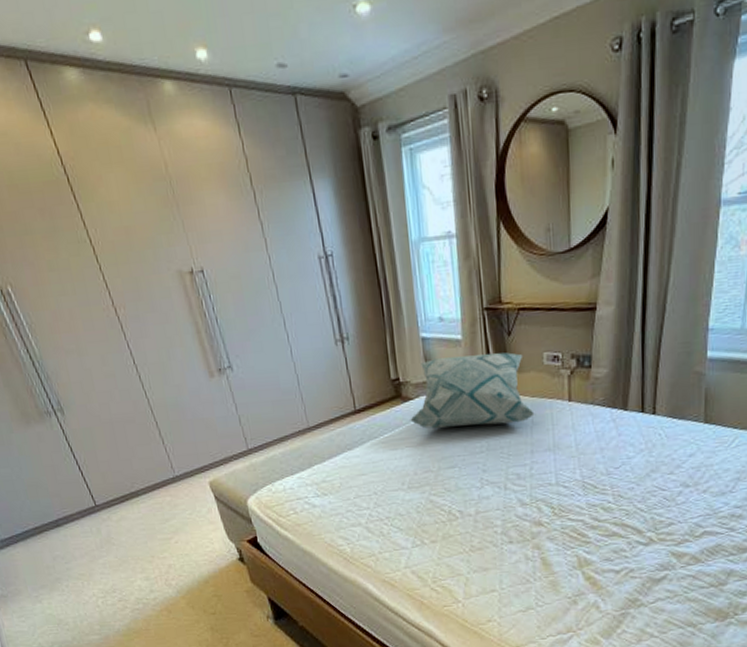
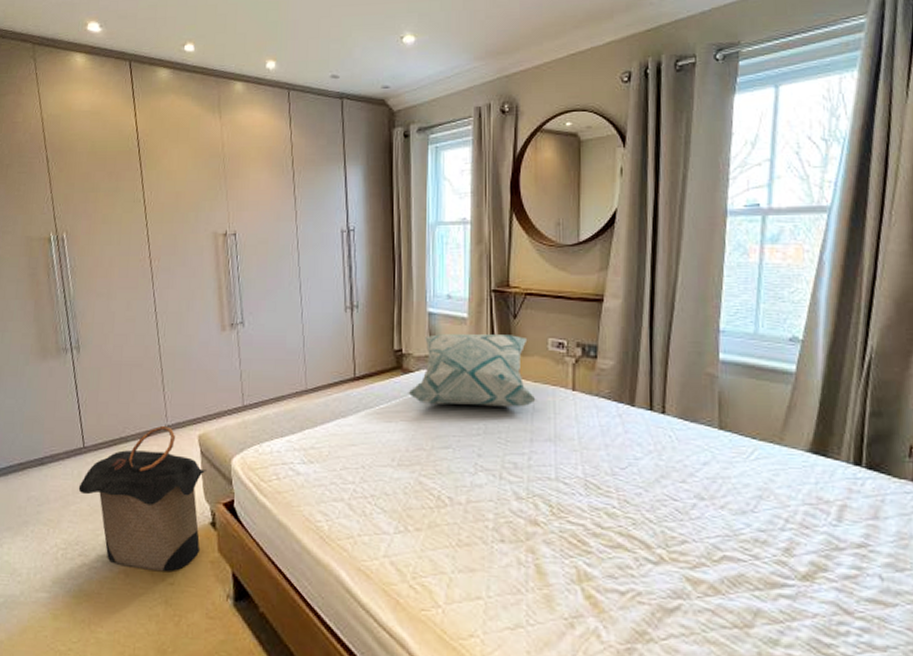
laundry hamper: none [101,476,234,606] -> present [78,425,206,572]

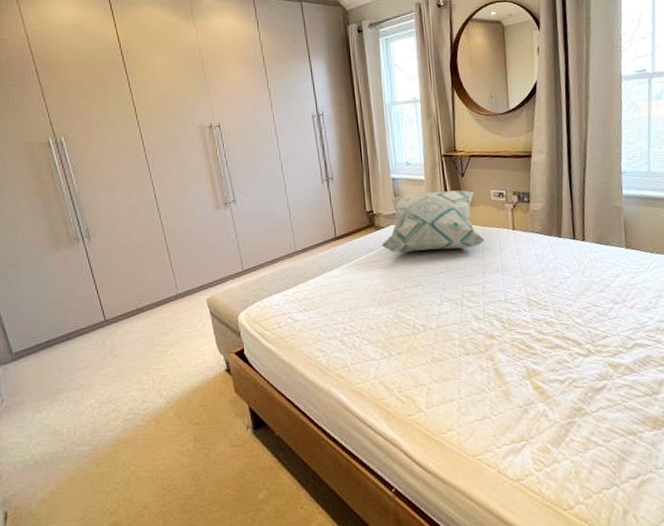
laundry hamper: present [78,425,206,572] -> none [105,294,220,416]

